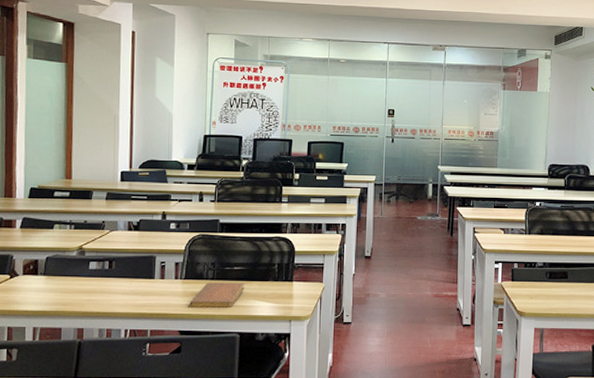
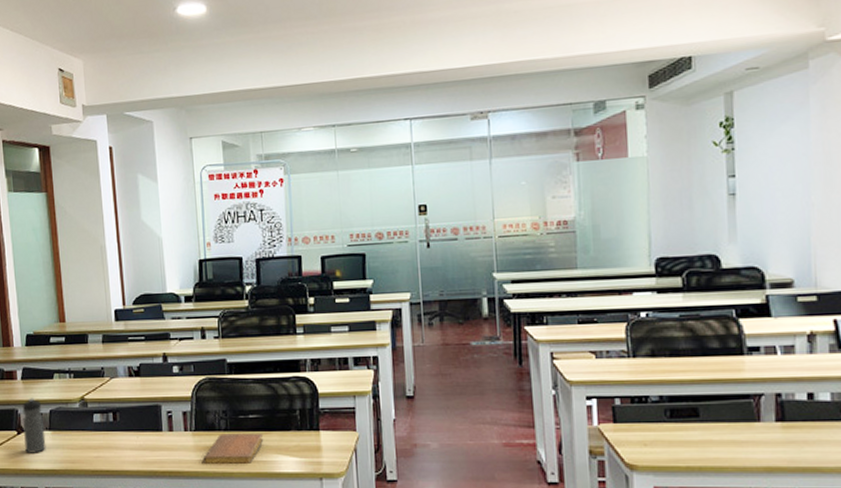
water bottle: none [15,245,39,296] -> present [22,398,46,453]

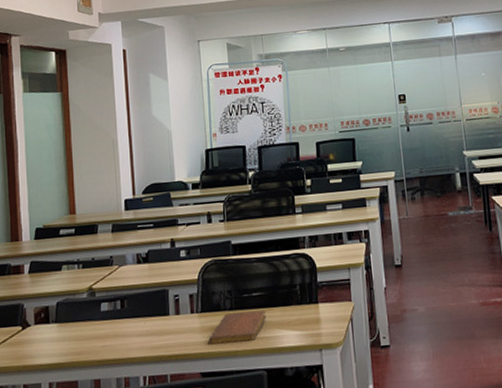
water bottle: present [22,398,46,453] -> none [27,291,52,349]

